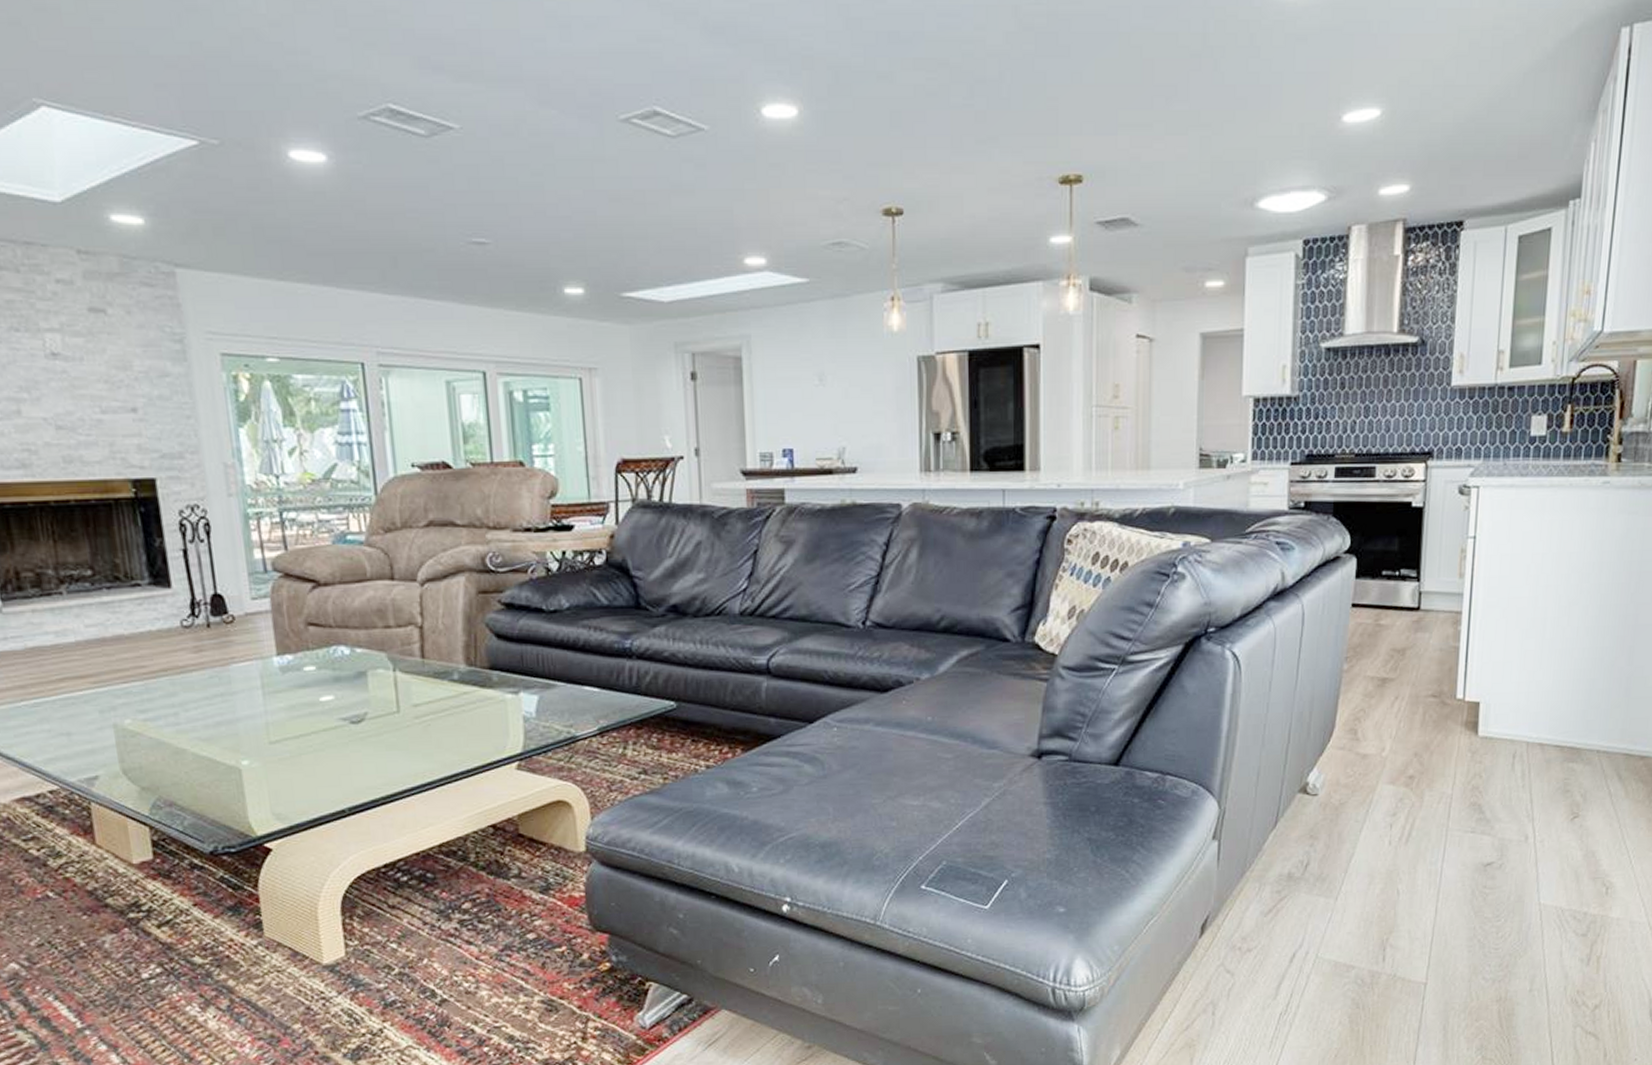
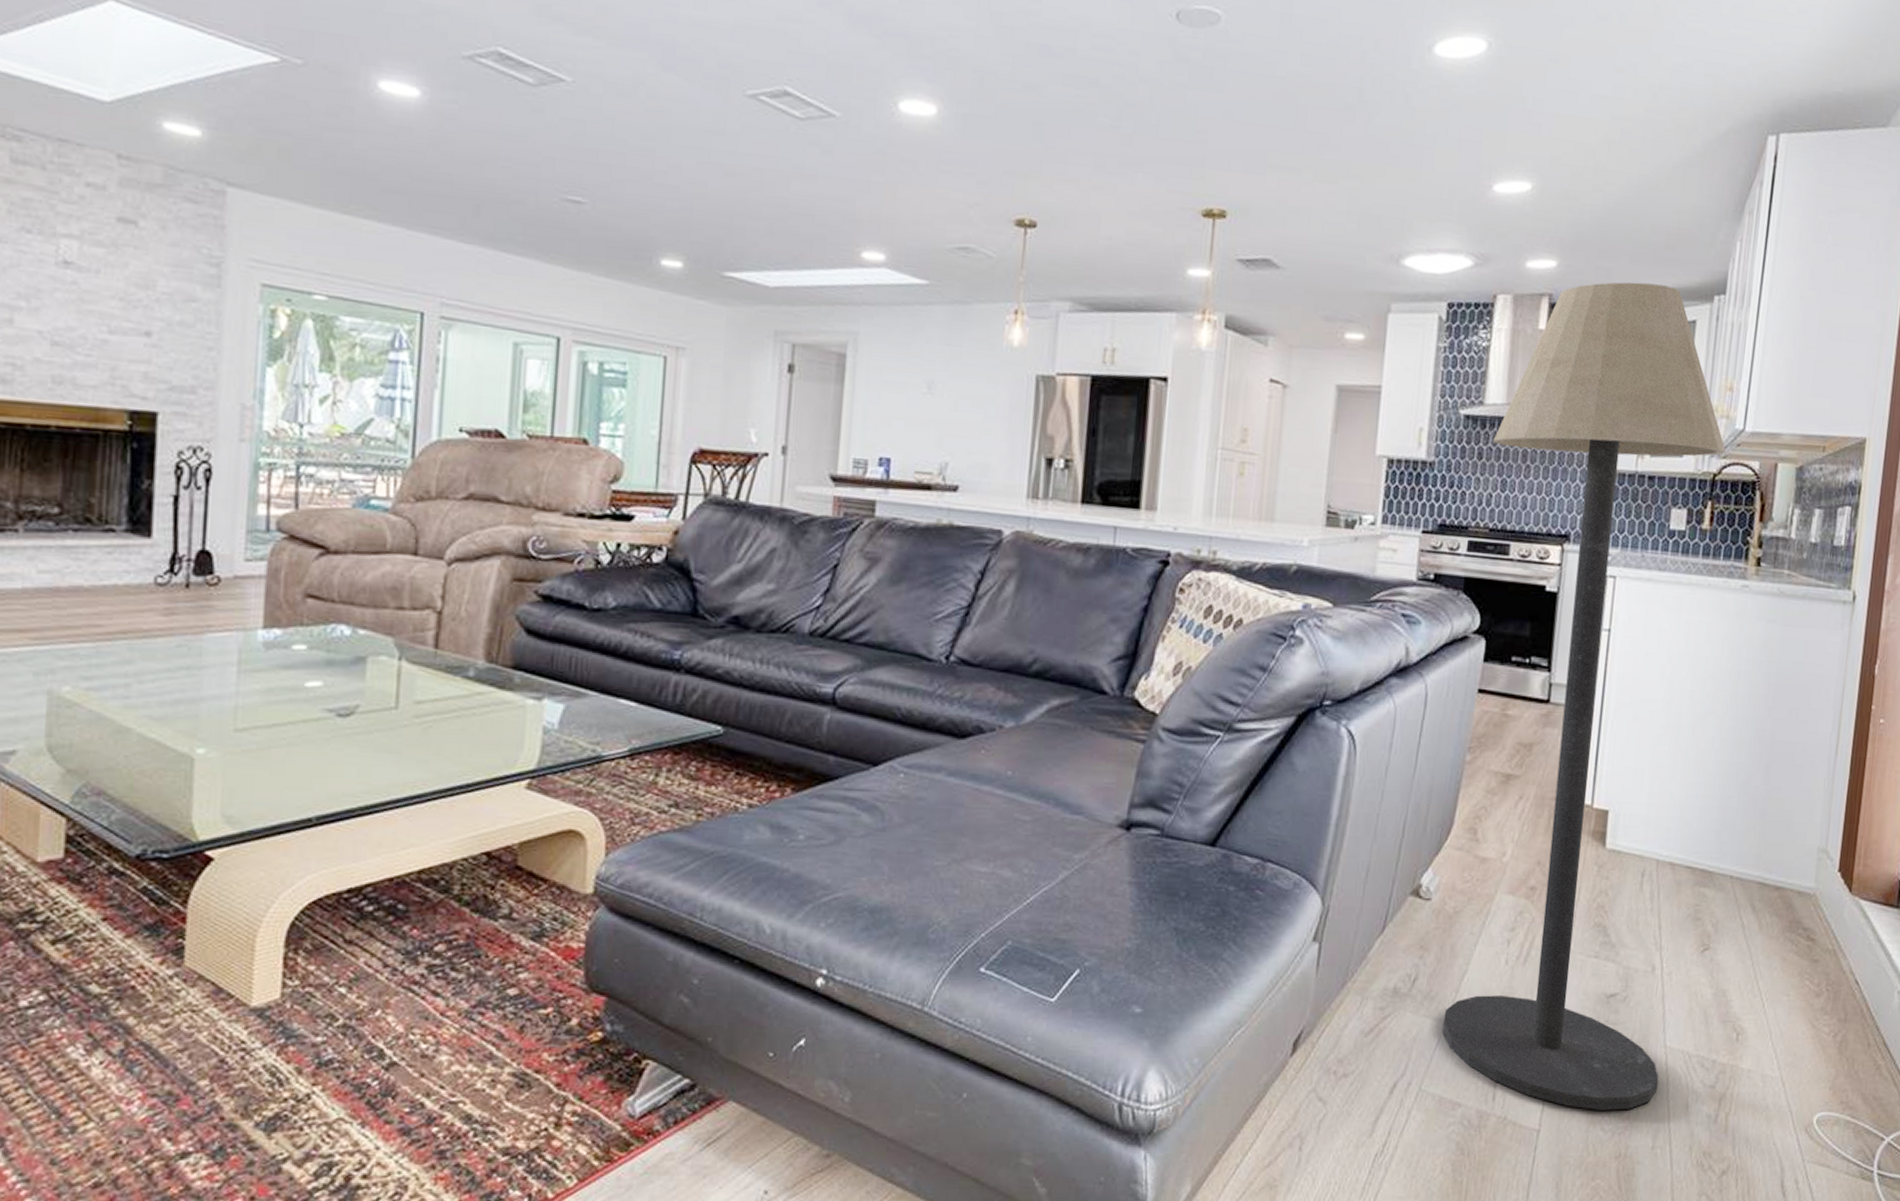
floor lamp: none [1334,196,1584,963] -> present [1442,282,1726,1111]

